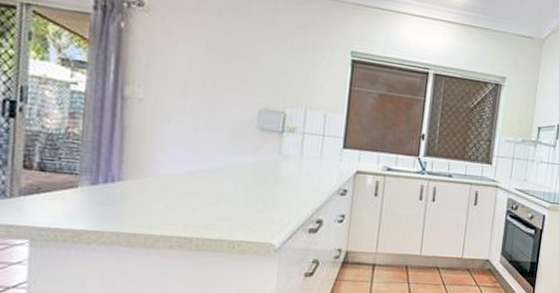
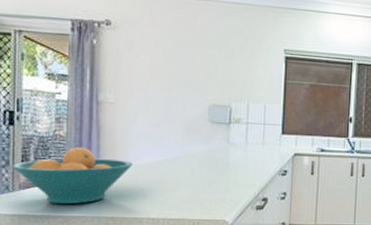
fruit bowl: none [11,149,163,217] -> present [12,147,133,205]

